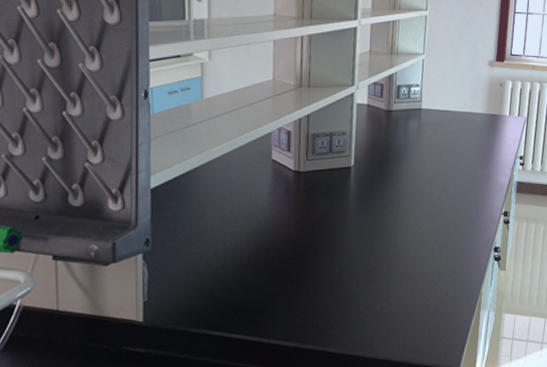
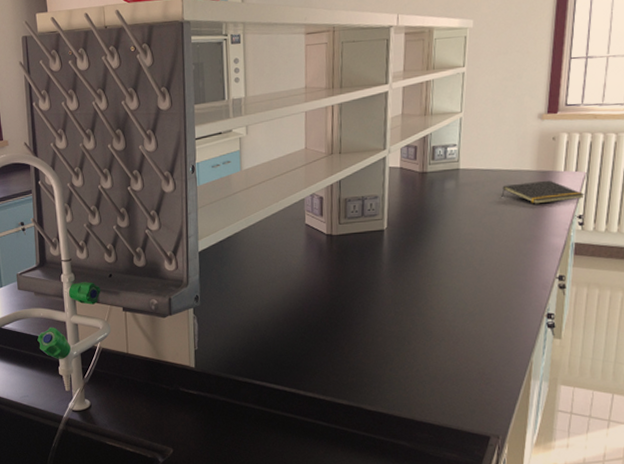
notepad: none [457,123,525,145] -> present [501,180,585,204]

